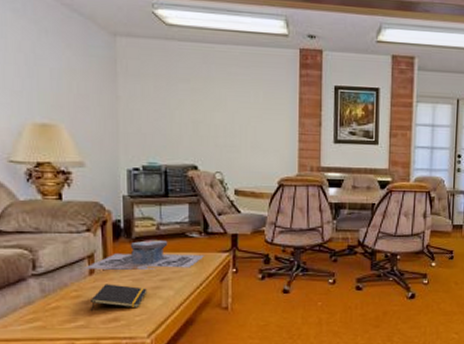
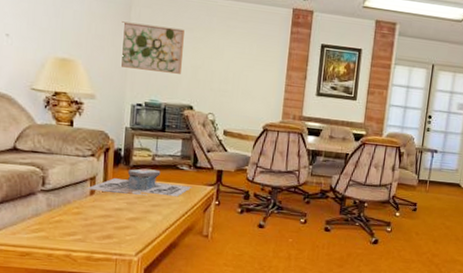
notepad: present [91,284,147,312] -> none [89,204,139,229]
wall art: none [107,77,180,131] -> present [121,21,184,74]

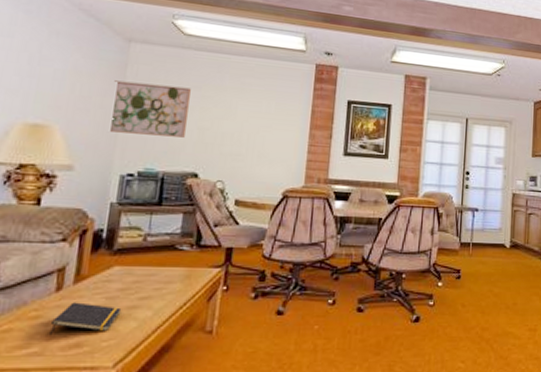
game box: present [86,168,192,197] -> none [50,251,194,286]
notepad: none [89,204,139,229] -> present [50,302,122,336]

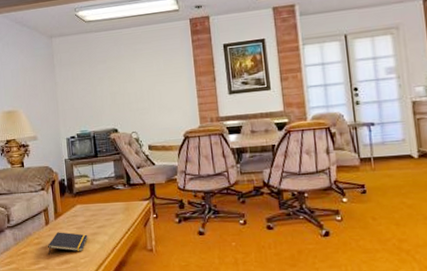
wall art: present [110,80,191,138] -> none [48,63,102,108]

